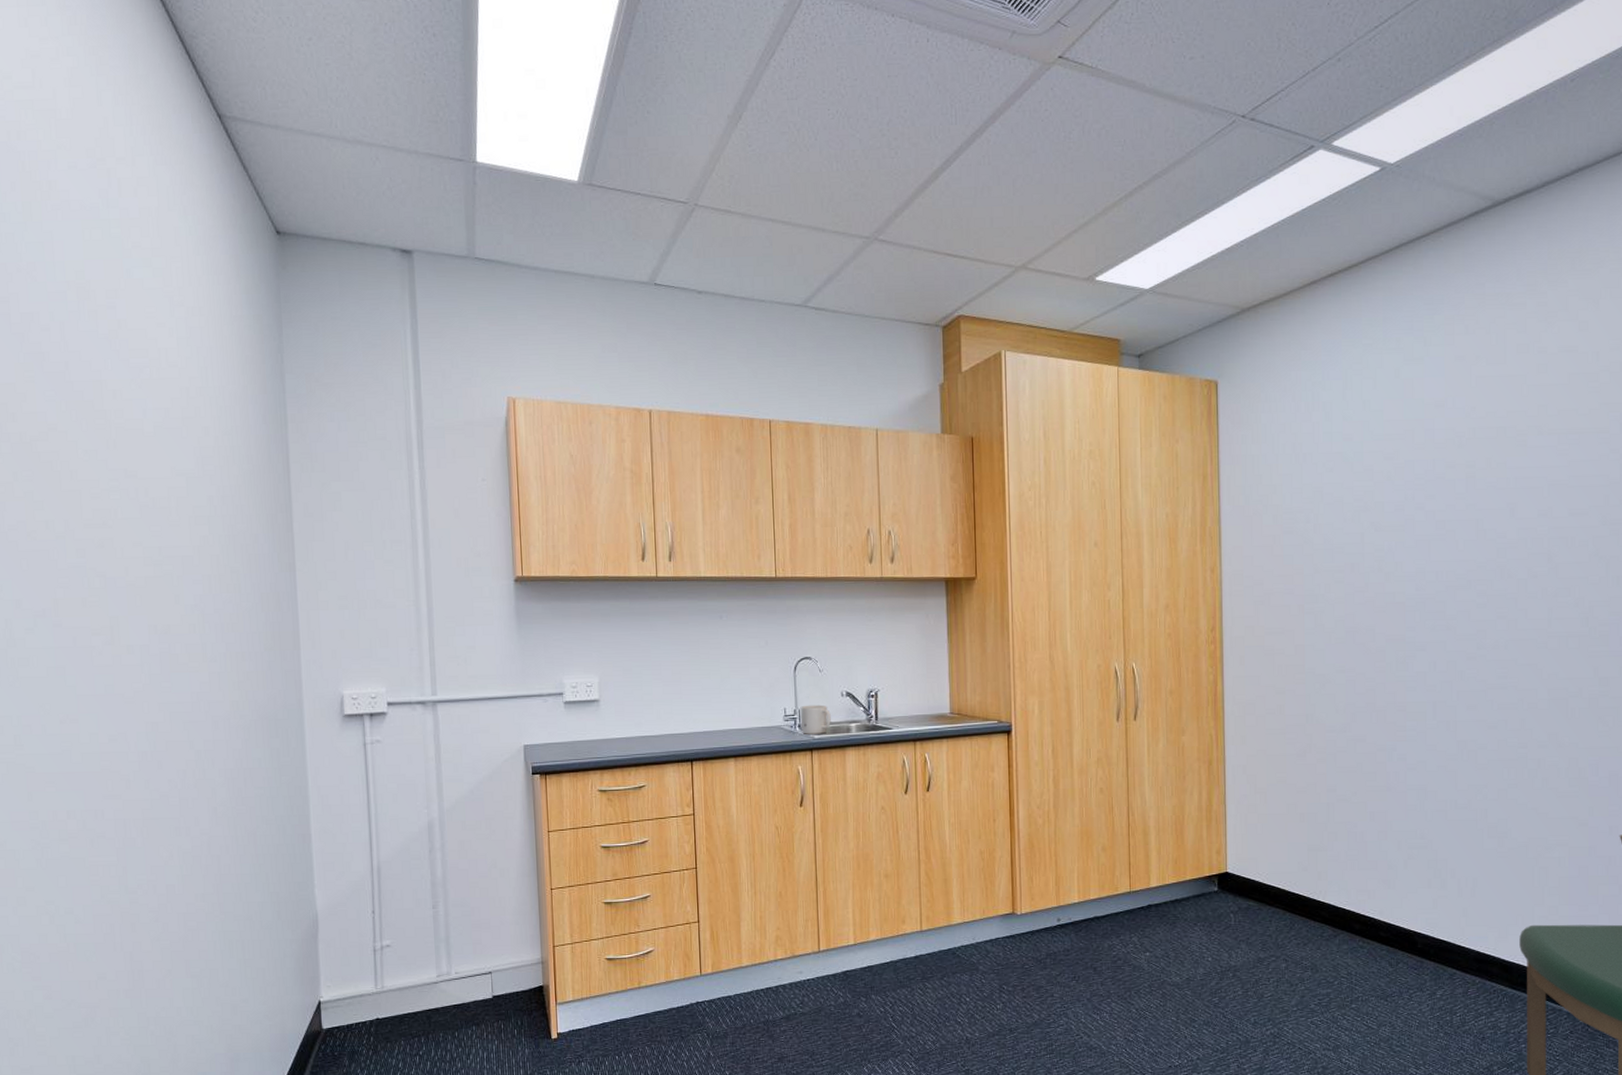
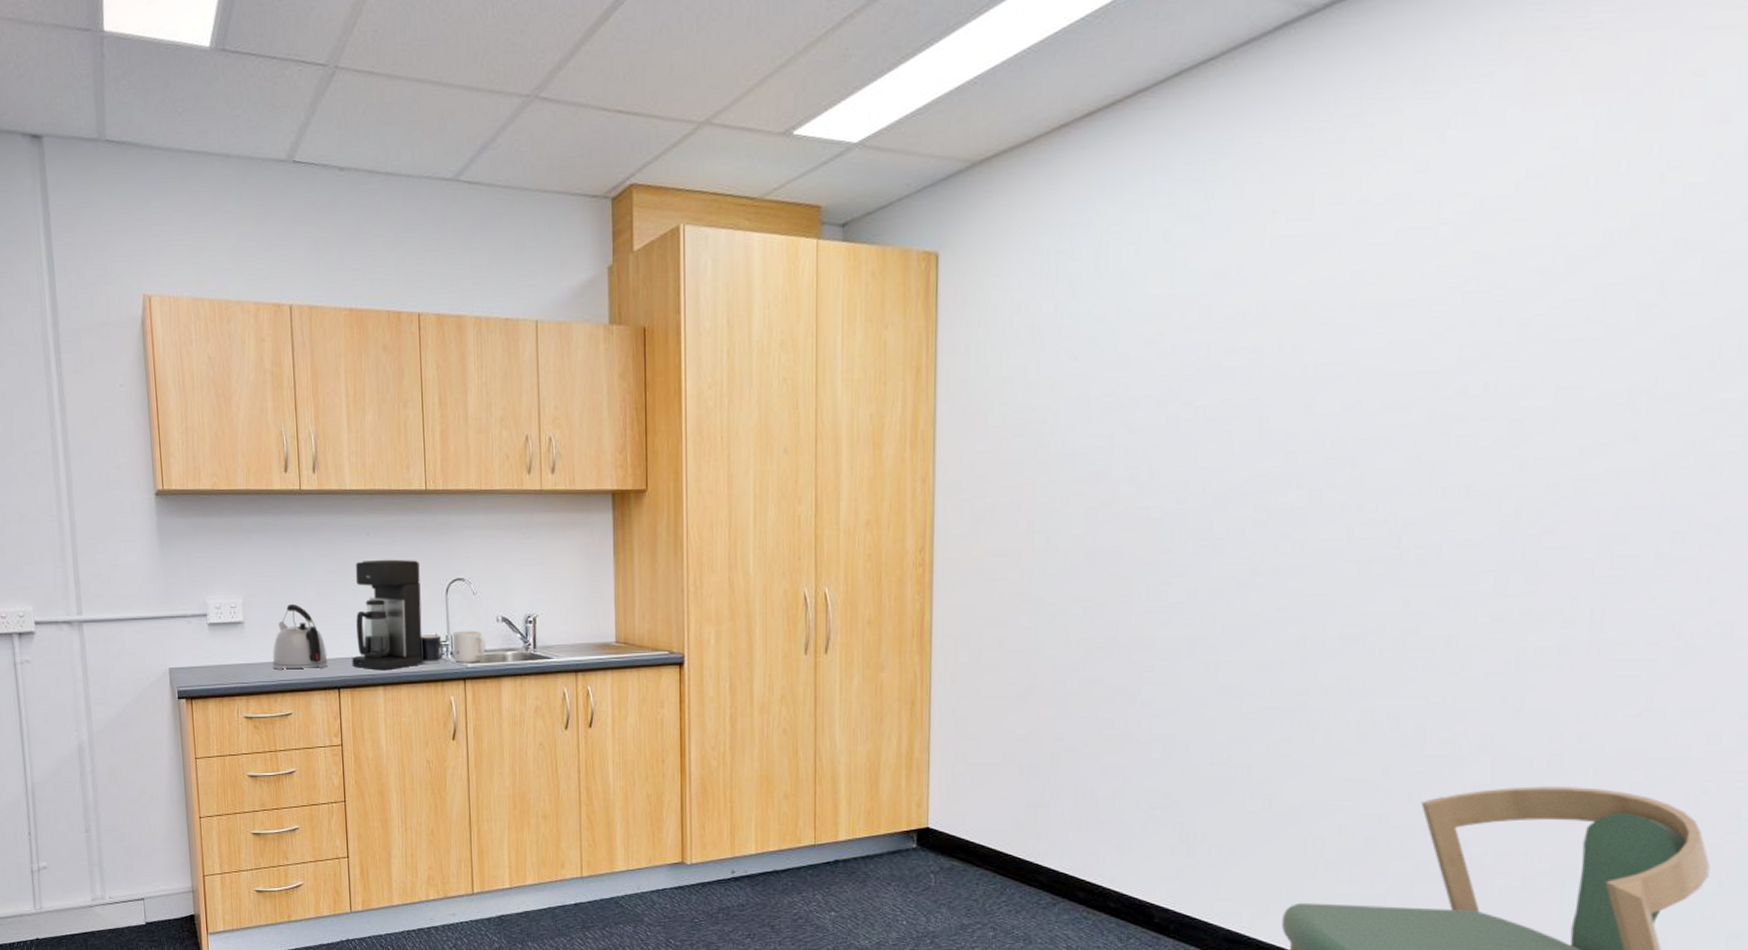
kettle: none [627,683,681,744] -> present [272,604,328,670]
coffee maker: none [704,640,773,743] -> present [352,559,423,671]
mug: none [770,709,792,736] -> present [420,635,444,664]

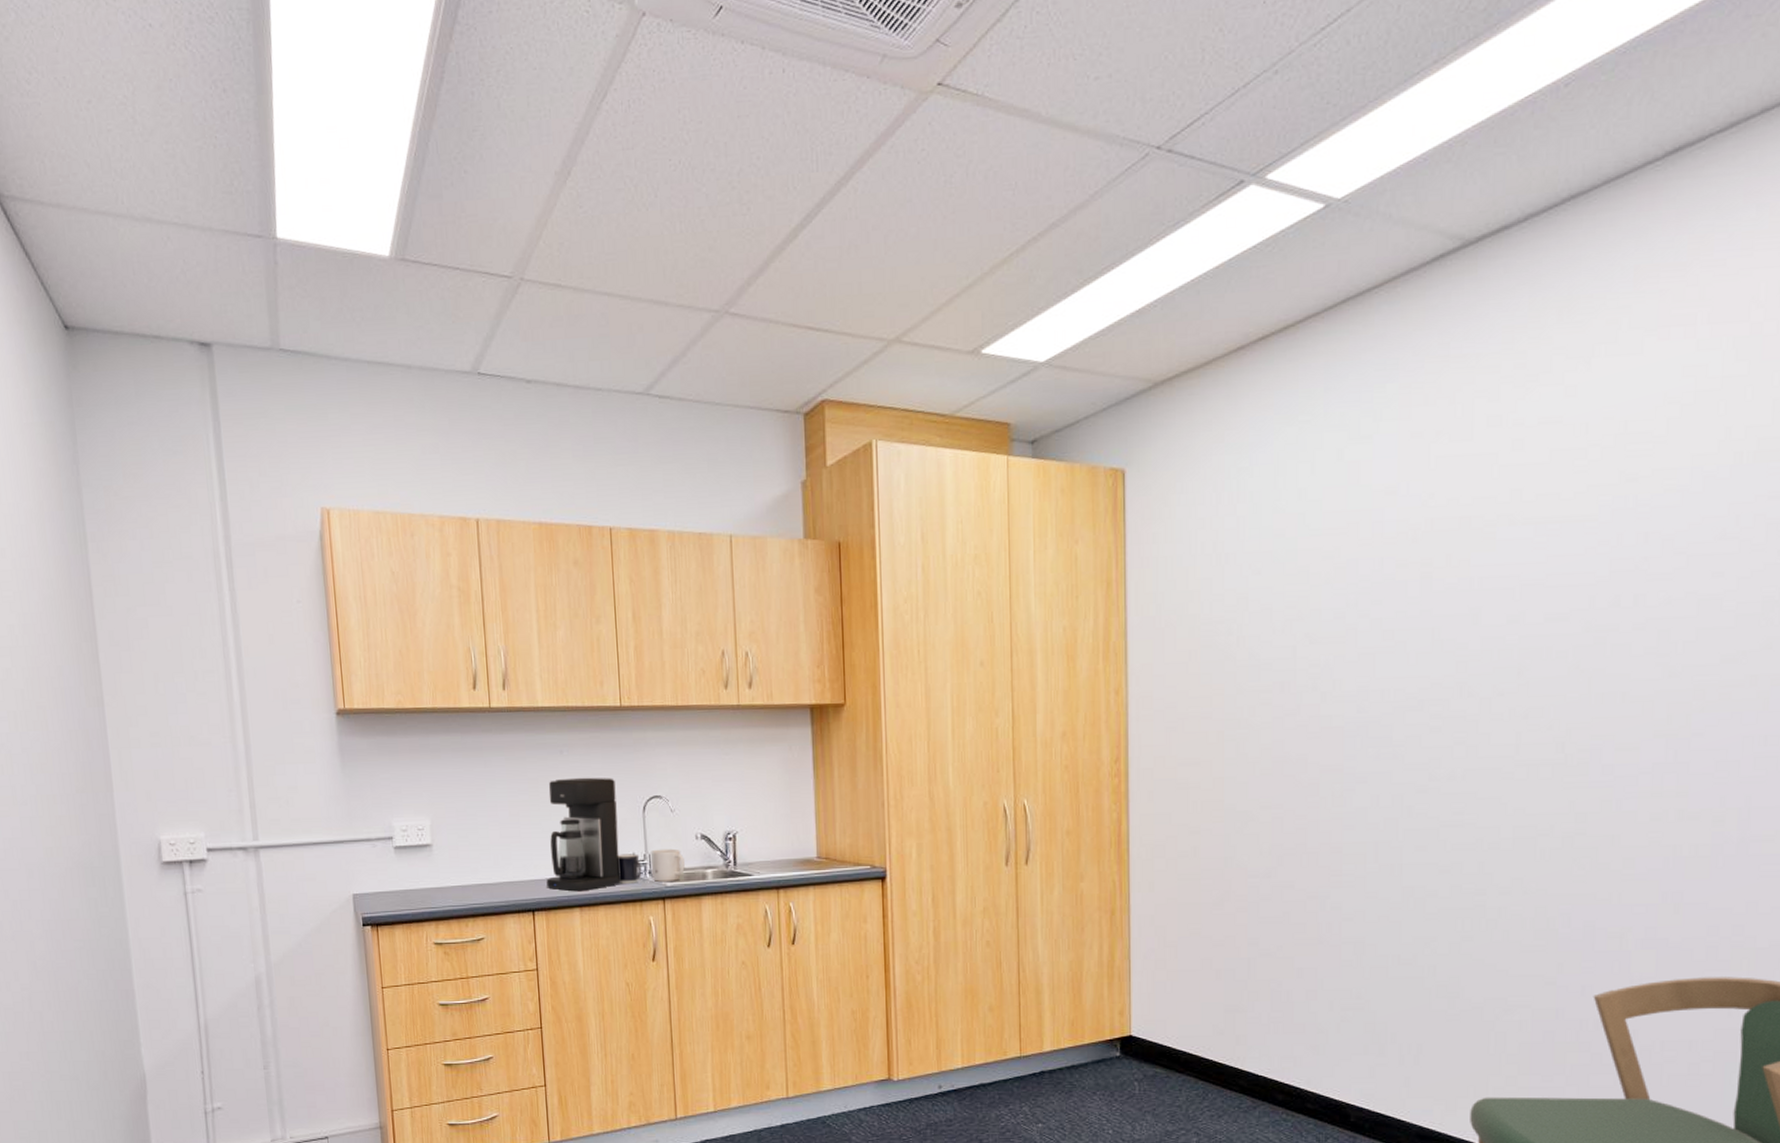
kettle: present [272,604,328,670] -> none [463,825,522,893]

